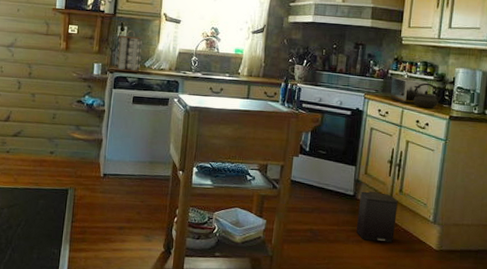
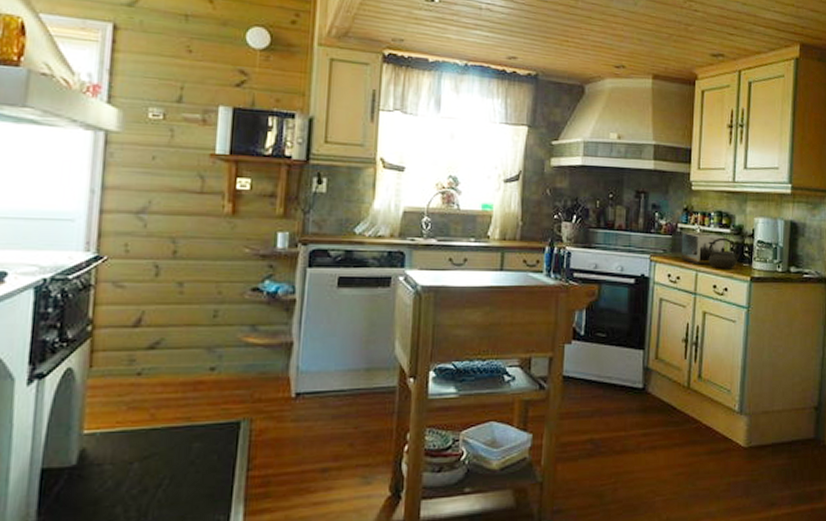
spice rack: present [115,30,143,73] -> none [310,182,351,243]
pedal bin: present [357,191,398,243] -> none [649,381,697,446]

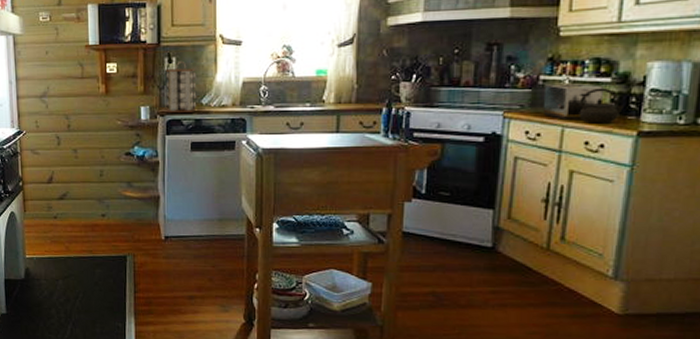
spice rack: none [310,182,351,243] -> present [165,60,197,114]

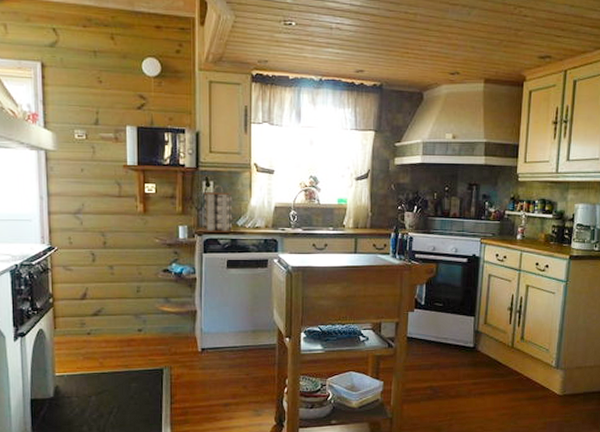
toaster: present [542,83,603,121] -> none [507,218,547,247]
kettle: present [578,87,623,125] -> none [532,222,560,250]

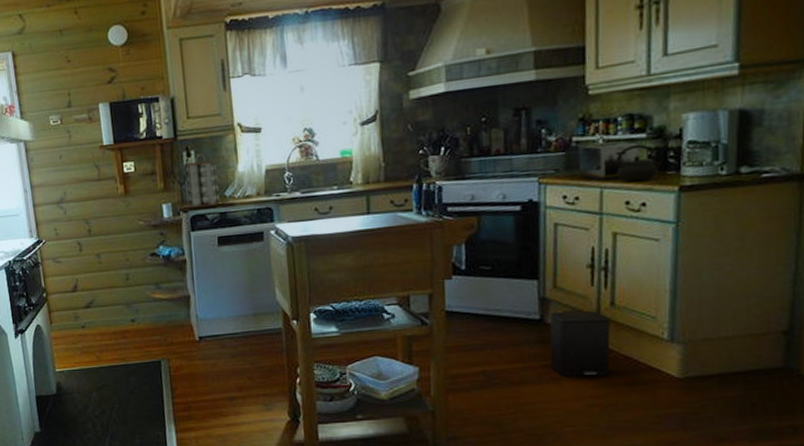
pedal bin: none [478,342,519,393] -> present [550,310,611,377]
toaster: none [507,218,547,247] -> present [578,141,639,182]
kettle: none [532,222,560,250] -> present [616,144,662,183]

